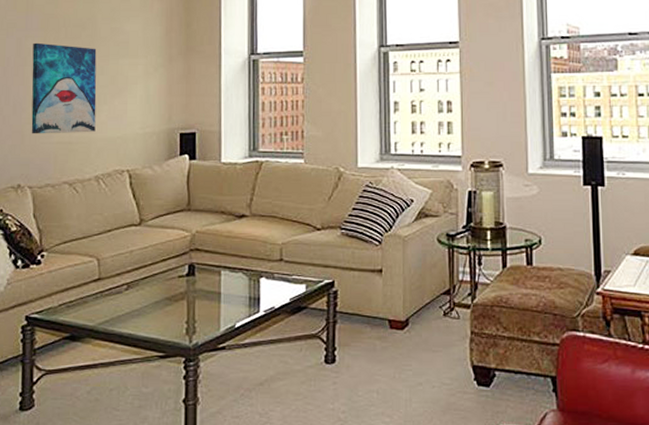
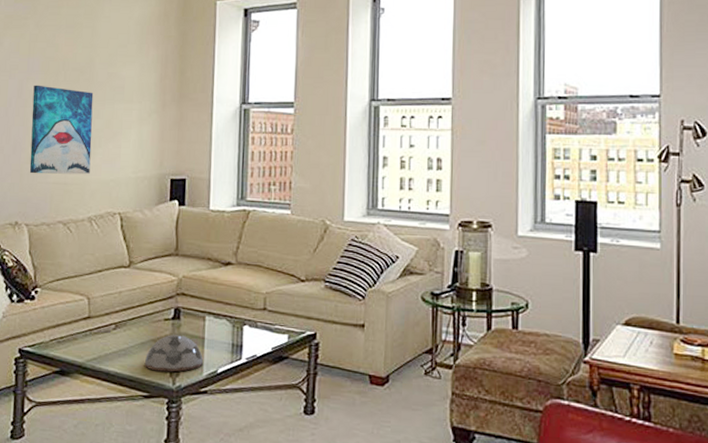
decorative bowl: none [159,292,221,330] -> present [144,334,204,372]

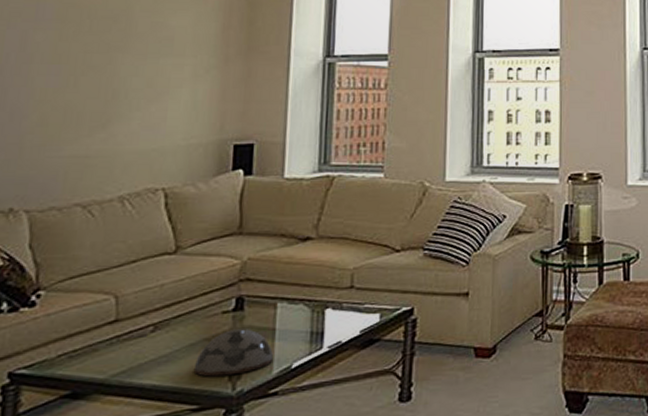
wall art: present [29,85,94,175] -> none [34,36,131,147]

